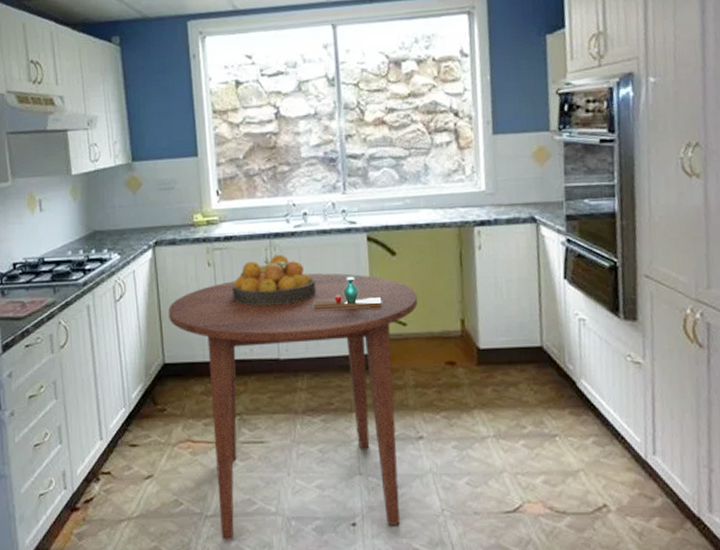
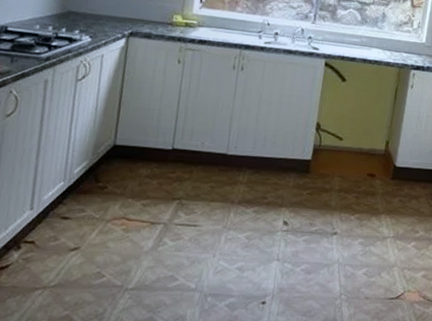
dining table: present [168,273,418,540] -> none [128,80,357,312]
fruit bowl: present [232,254,316,306] -> none [195,63,274,108]
vase: present [314,277,382,310] -> none [267,93,327,122]

